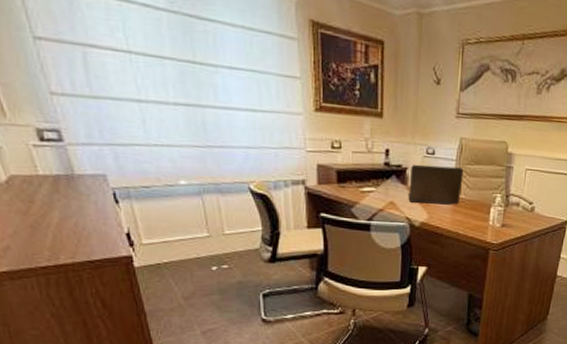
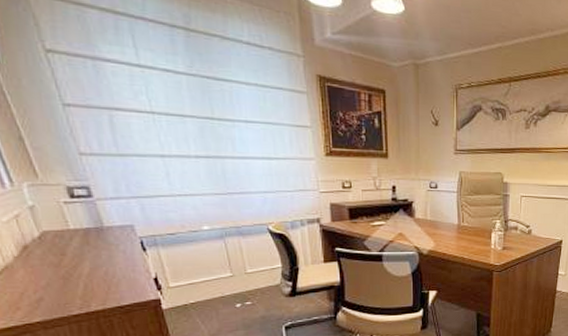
laptop computer: present [407,164,464,205] -> none [414,197,465,233]

